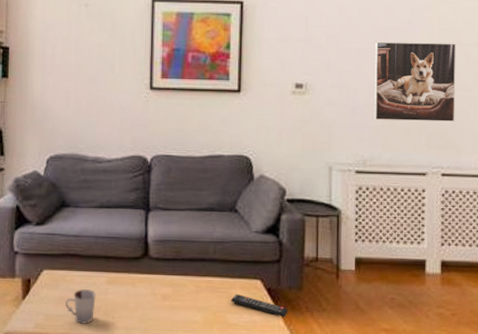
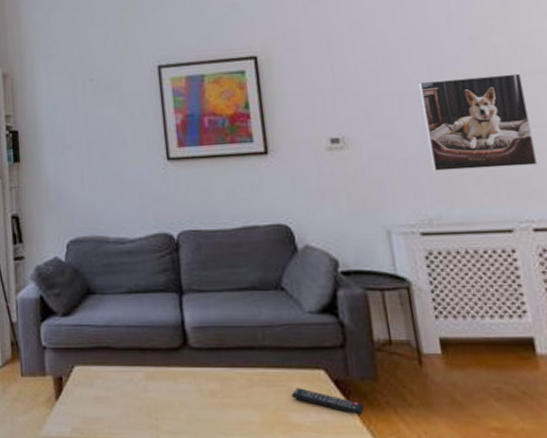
cup: present [65,289,96,325] -> none [102,387,136,429]

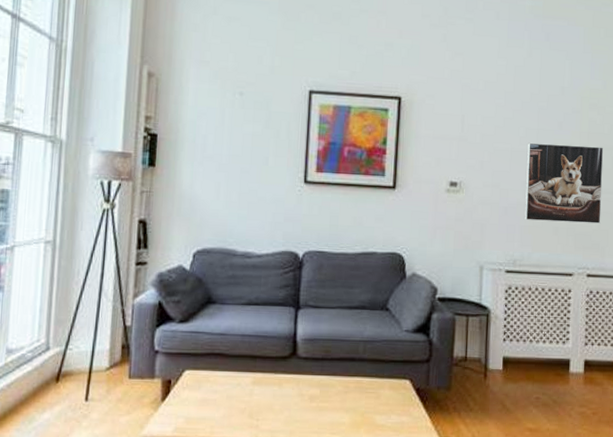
remote control: present [290,388,364,415] -> none [378,395,435,418]

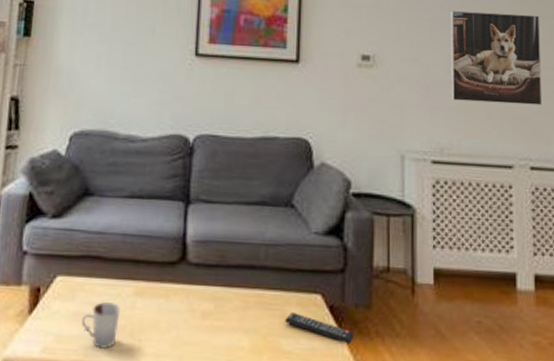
cup: none [208,390,241,428] -> present [82,302,120,350]
remote control: none [378,395,435,418] -> present [284,312,353,344]

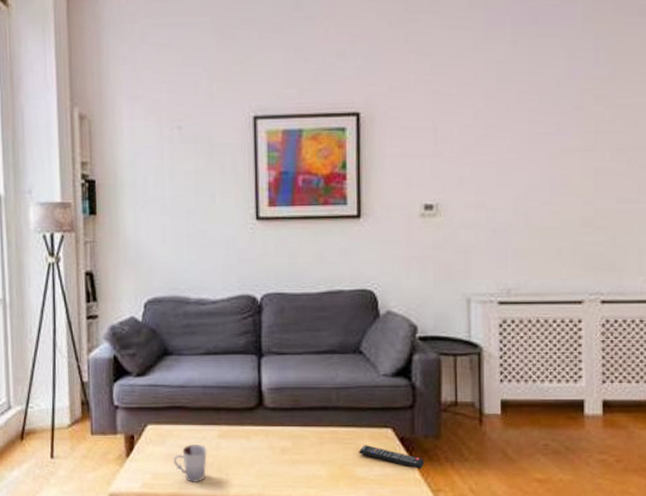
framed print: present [450,10,543,106] -> none [518,147,616,242]

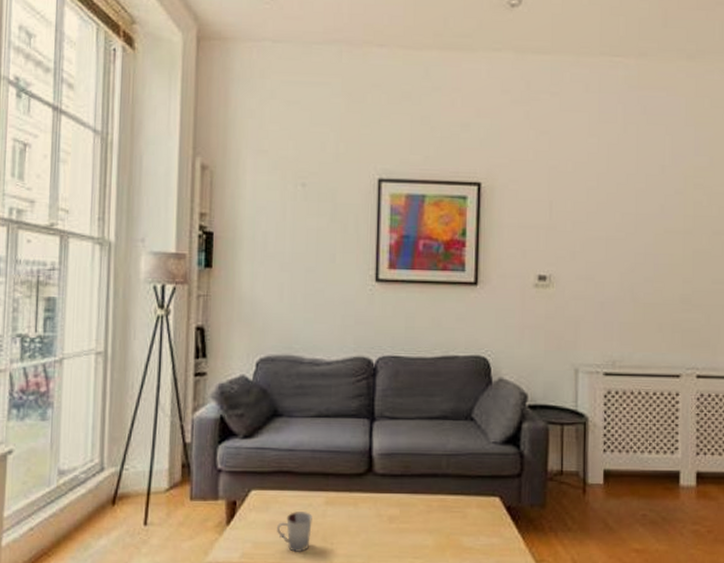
remote control: present [358,445,424,469] -> none [465,514,529,539]

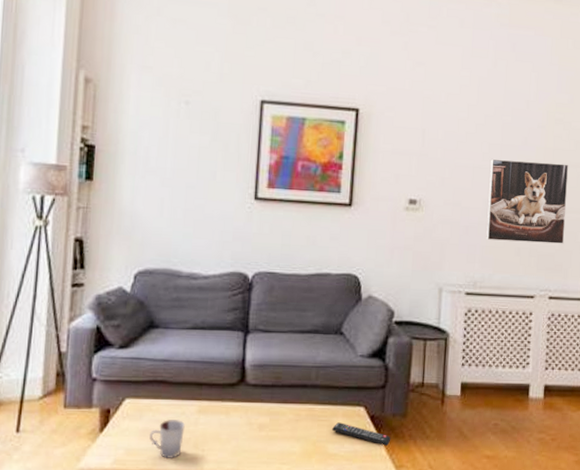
remote control: none [465,514,529,539] -> present [331,422,390,446]
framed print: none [623,229,712,318] -> present [486,158,569,244]

